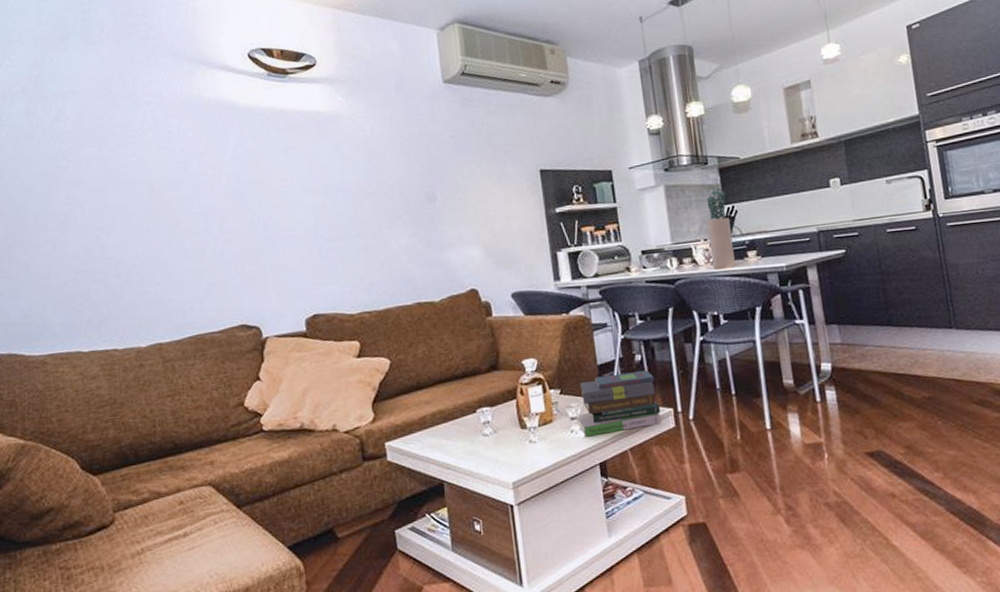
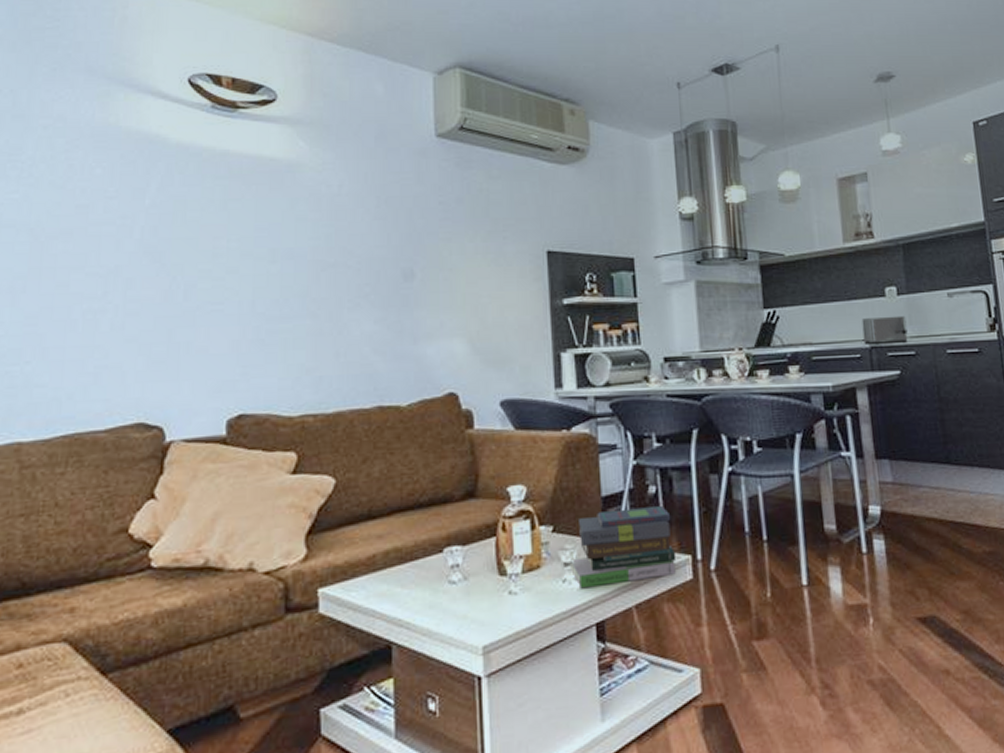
vase: present [706,186,735,270] -> none [743,286,774,386]
toaster: none [809,202,852,230] -> present [861,315,908,346]

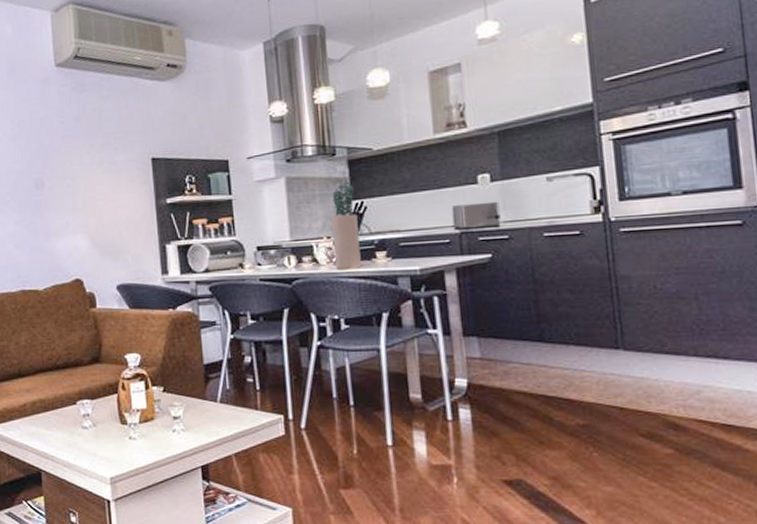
books: present [569,506,677,589] -> none [177,374,270,438]
vase: none [743,286,774,386] -> present [331,180,361,271]

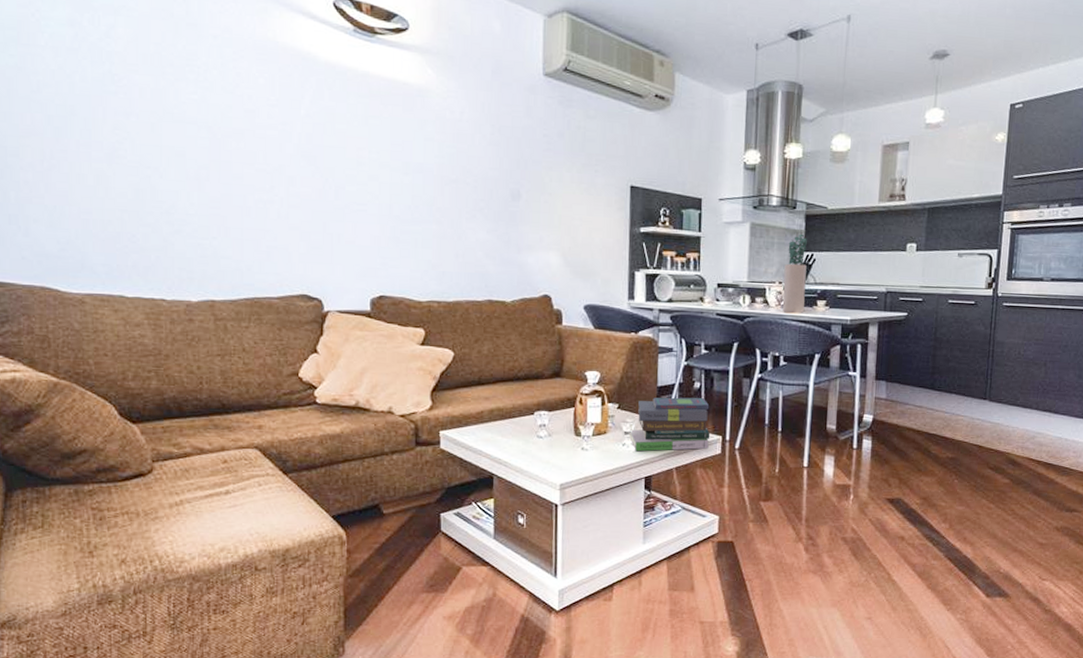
books: none [177,374,270,438] -> present [628,397,711,452]
toaster: present [451,201,501,231] -> none [882,267,920,292]

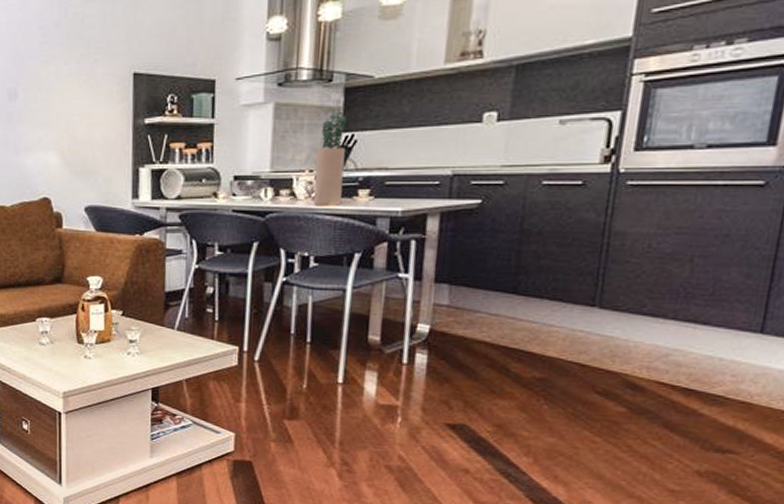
books: present [628,397,711,452] -> none [134,303,225,361]

